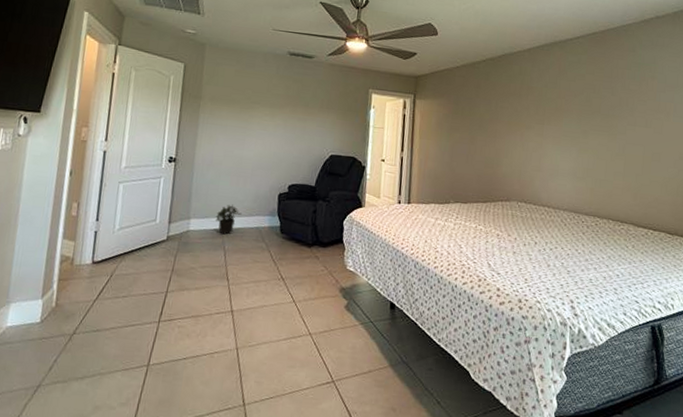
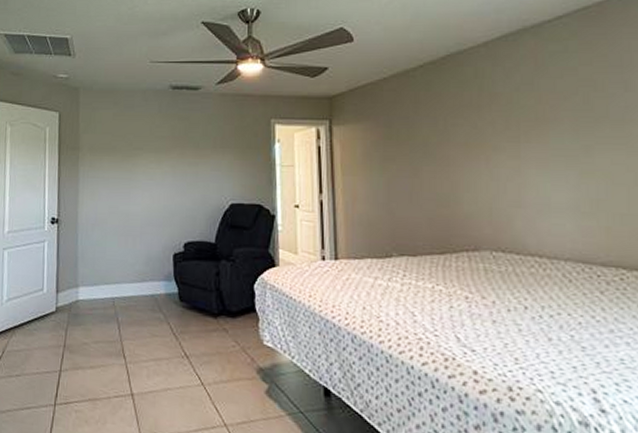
potted plant: present [216,204,242,235] -> none [106,268,134,305]

